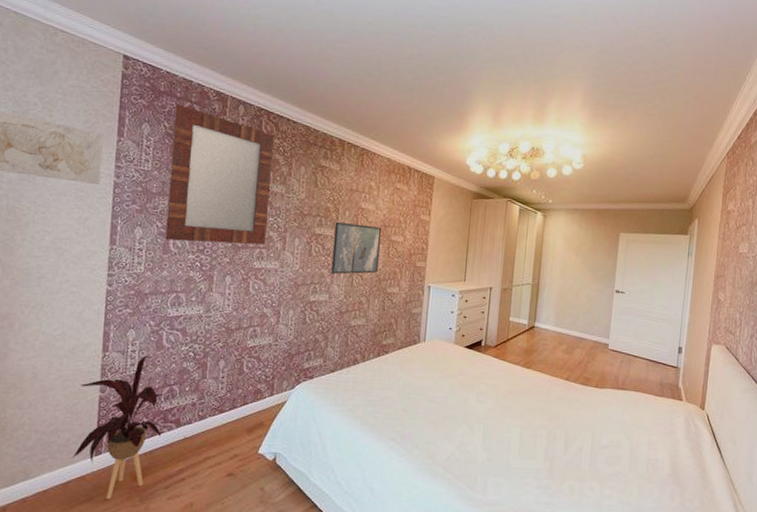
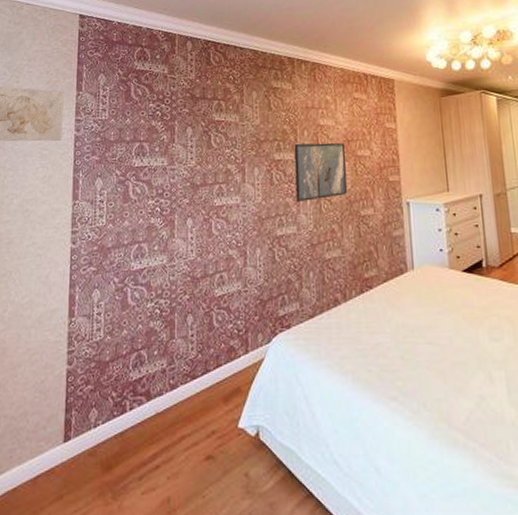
house plant: present [71,355,164,500] -> none [40,317,132,498]
home mirror: present [165,104,275,245] -> none [125,50,225,188]

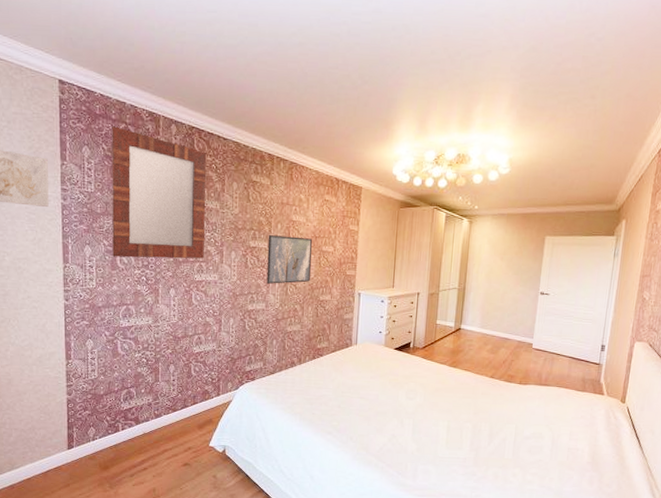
home mirror: none [125,50,225,188] -> present [112,126,207,259]

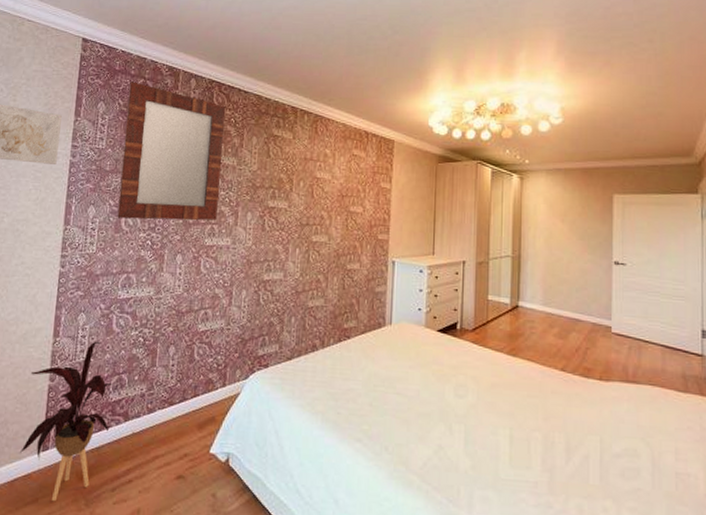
house plant: none [48,362,123,486] -> present [19,341,112,502]
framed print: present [266,234,313,284] -> none [285,193,339,250]

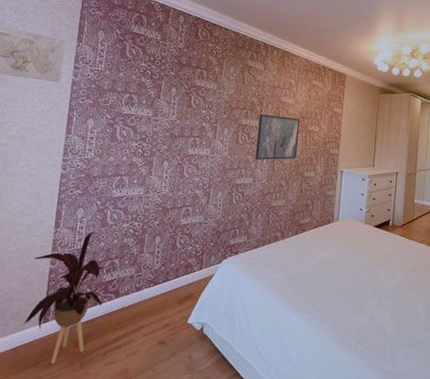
home mirror: present [117,81,226,221] -> none [113,15,209,134]
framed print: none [285,193,339,250] -> present [255,113,300,160]

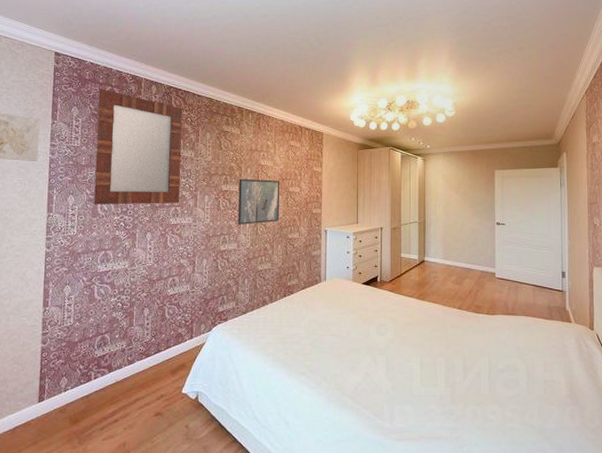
house plant: present [22,231,106,365] -> none [18,308,97,443]
home mirror: none [113,15,209,134] -> present [94,89,183,205]

